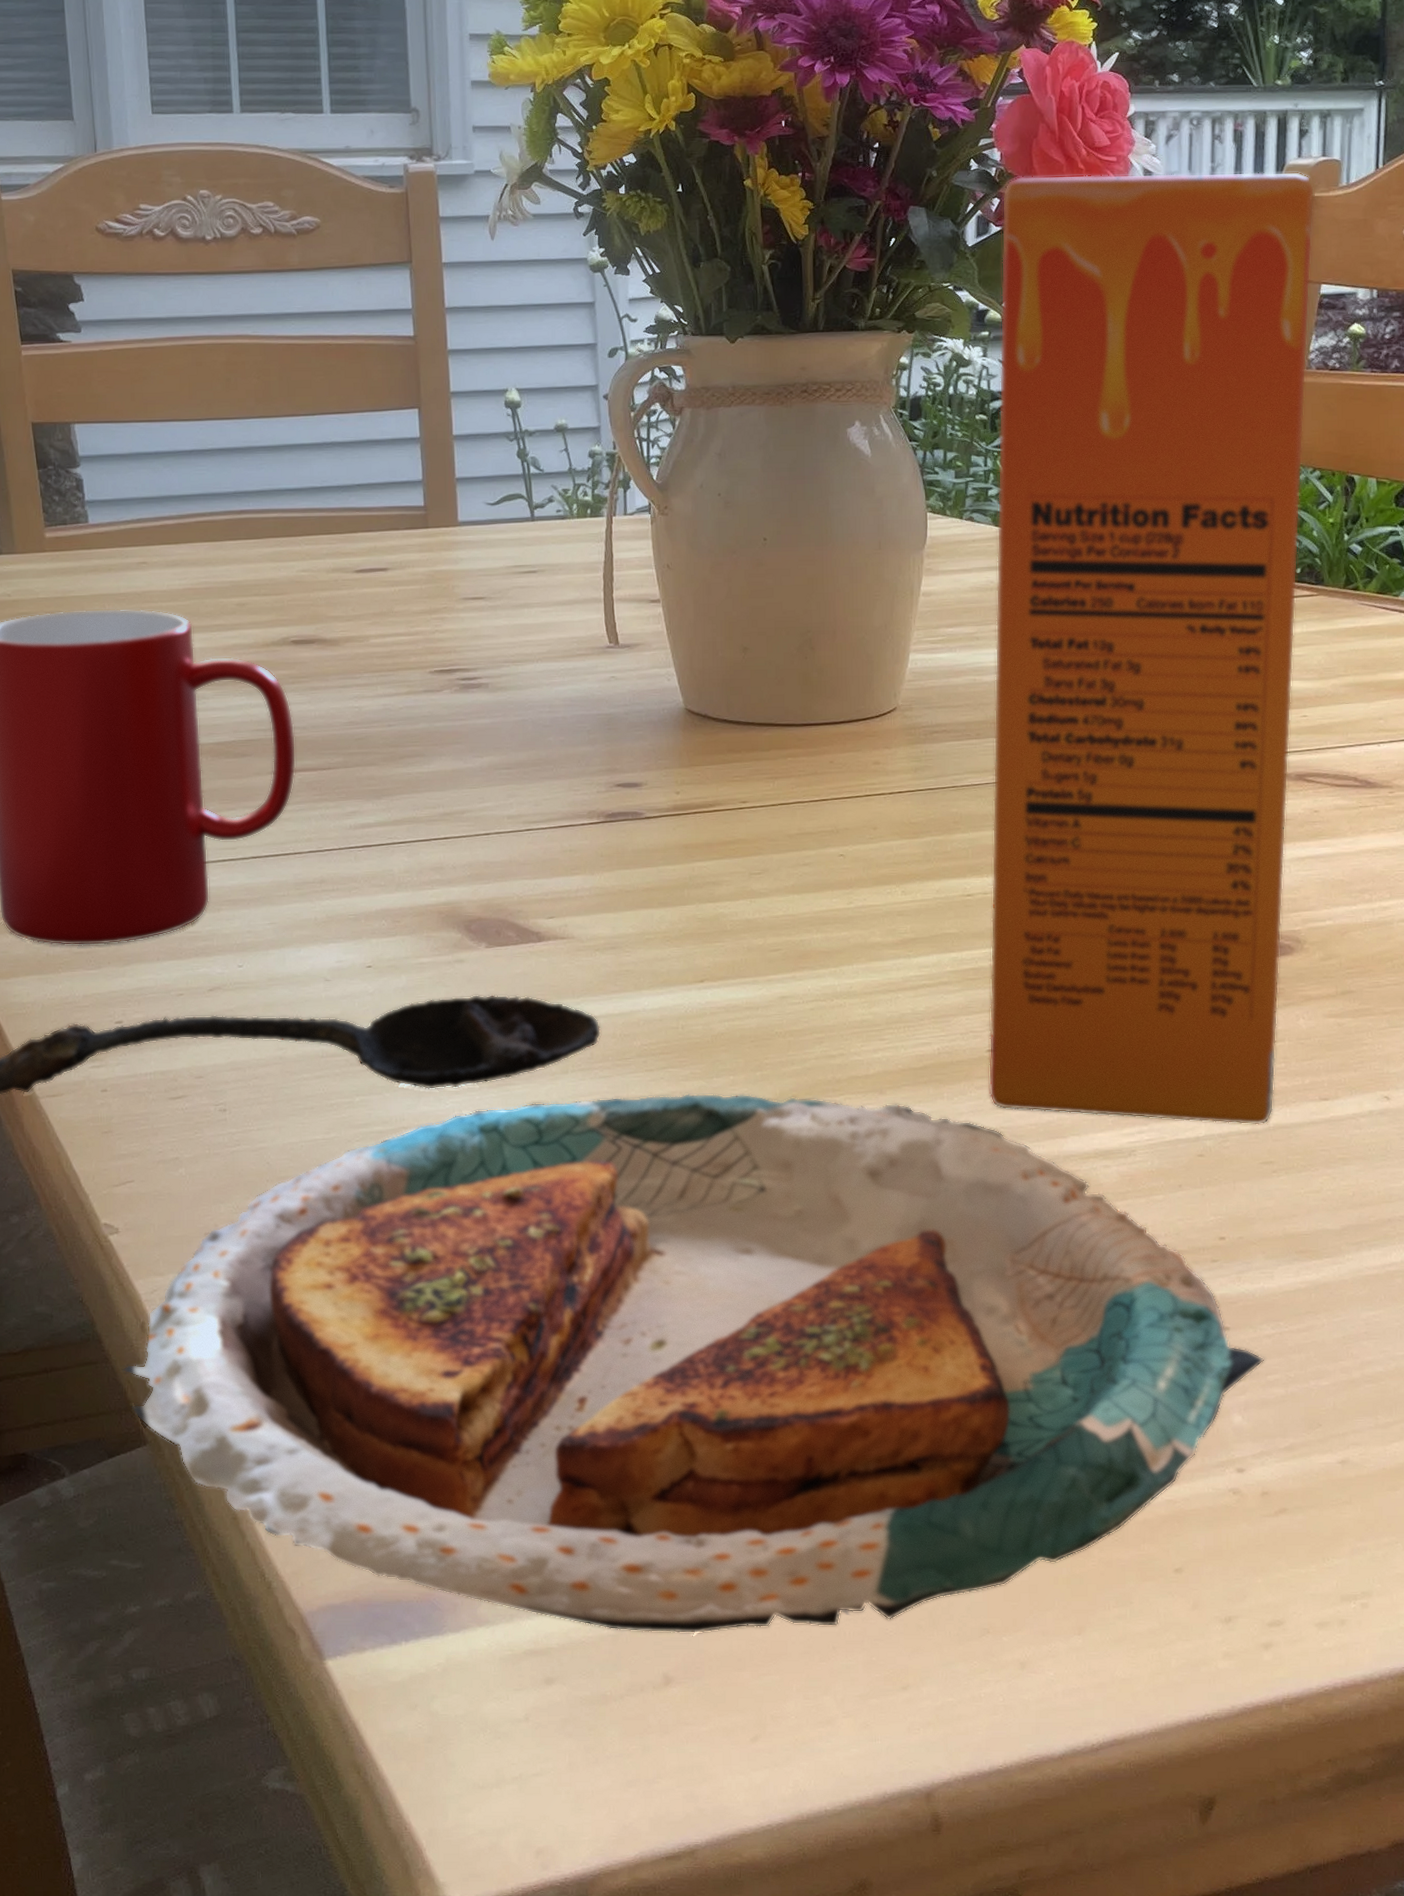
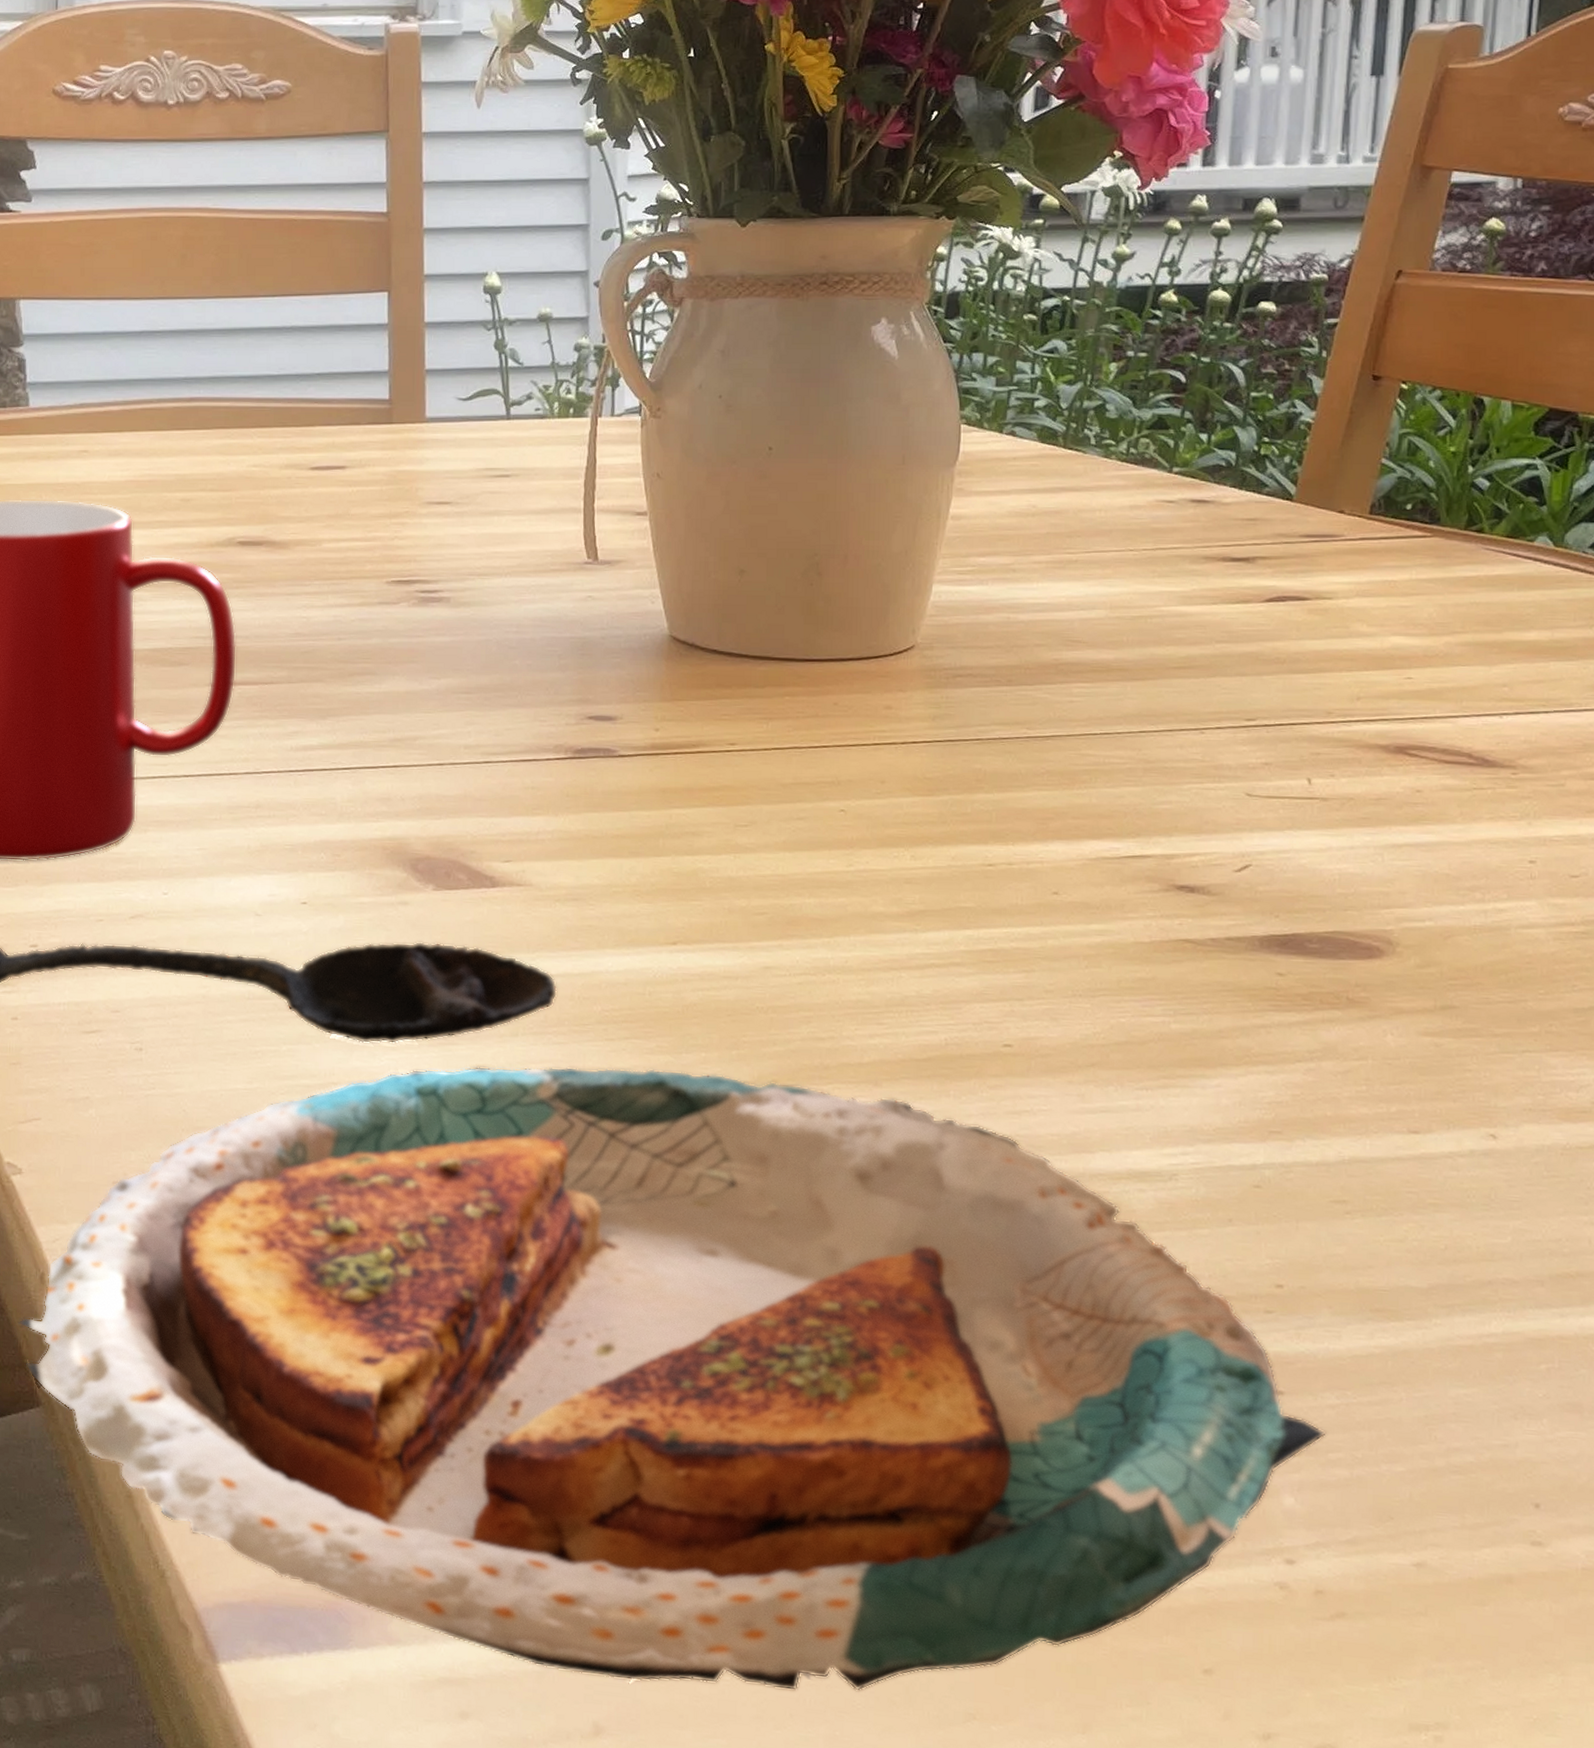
cereal box: present [988,171,1315,1125] -> none [1003,38,1449,1156]

